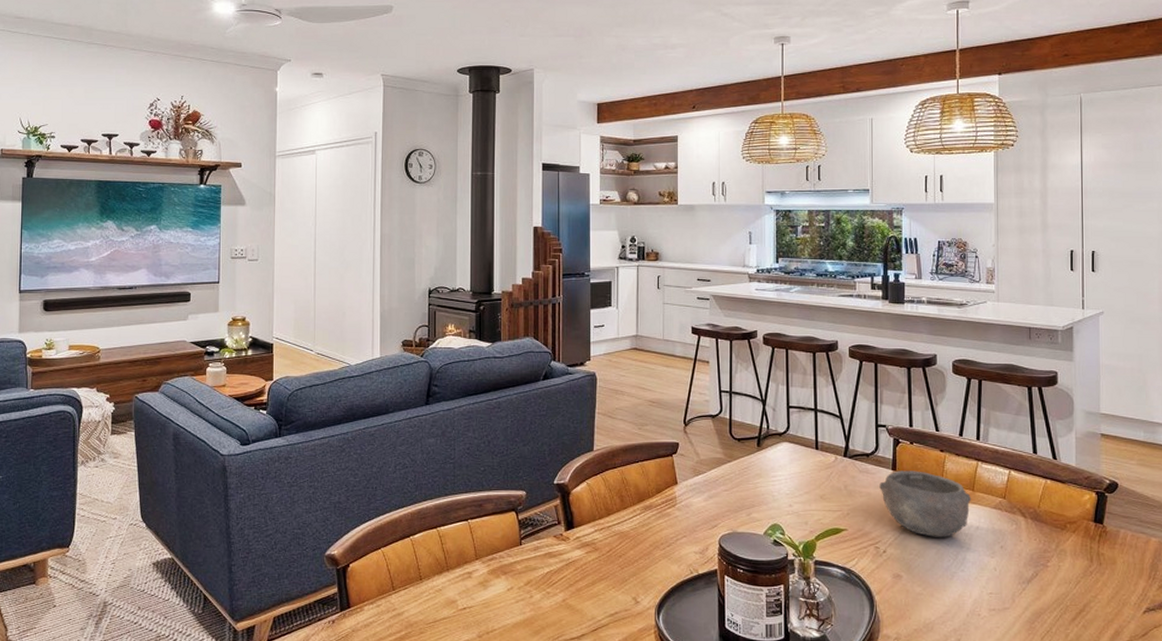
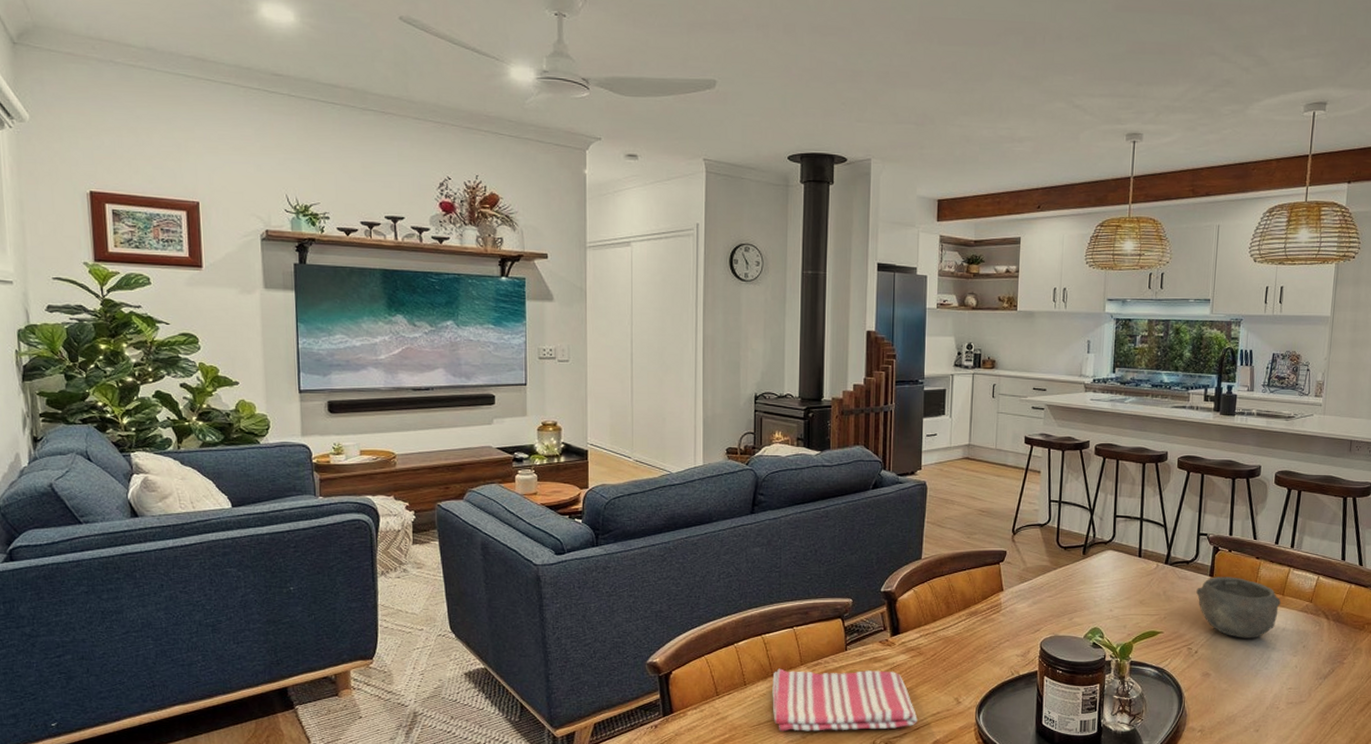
dish towel: none [448,563,595,630] -> present [772,668,918,732]

